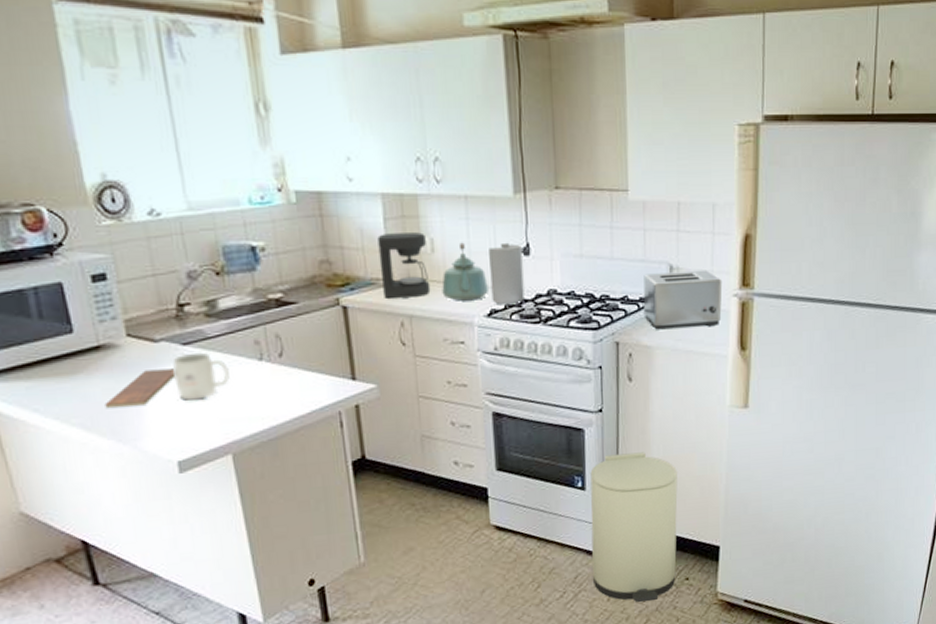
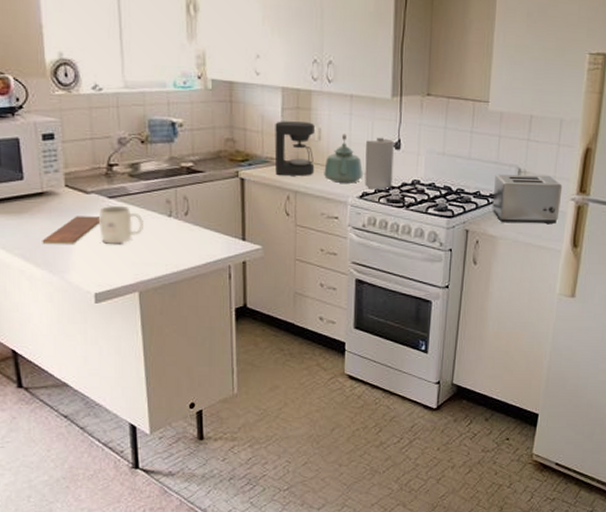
pedal bin: present [590,452,678,603] -> none [426,325,508,455]

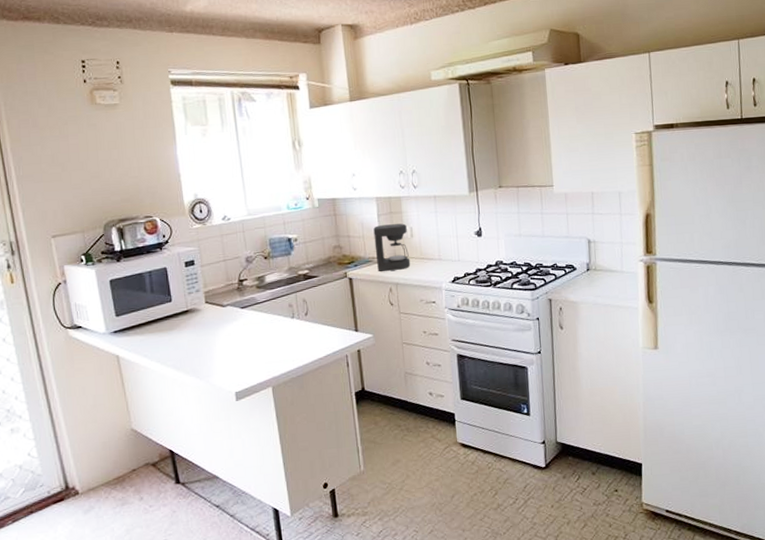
chopping board: present [42,216,101,245] -> none [189,325,236,355]
mug: present [99,205,143,244] -> none [234,313,272,348]
kettle: present [324,134,363,183] -> none [418,229,452,272]
paper towel holder: present [365,137,394,190] -> none [452,228,479,274]
toaster: present [492,174,563,225] -> none [568,242,632,289]

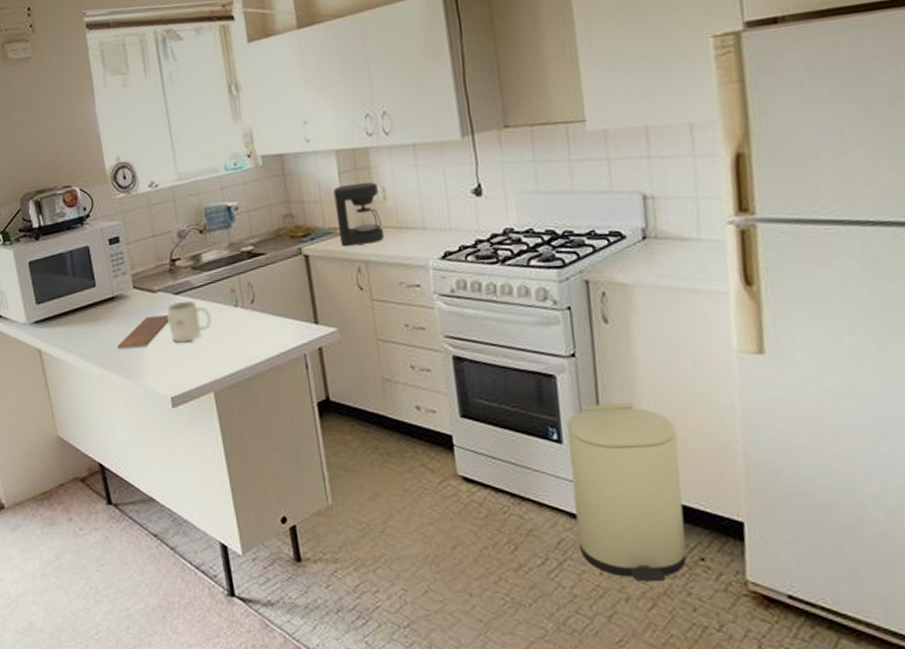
chopping board: none [189,325,236,355] -> present [117,315,170,350]
mug: none [234,313,272,348] -> present [167,300,211,343]
pedal bin: none [533,385,607,510] -> present [566,403,687,582]

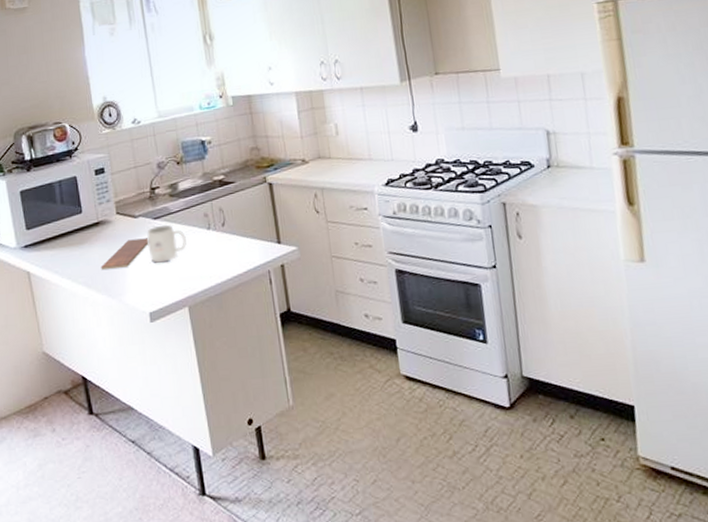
coffee maker: present [333,182,385,247] -> none [293,120,337,176]
pedal bin: present [566,403,687,582] -> none [490,306,590,462]

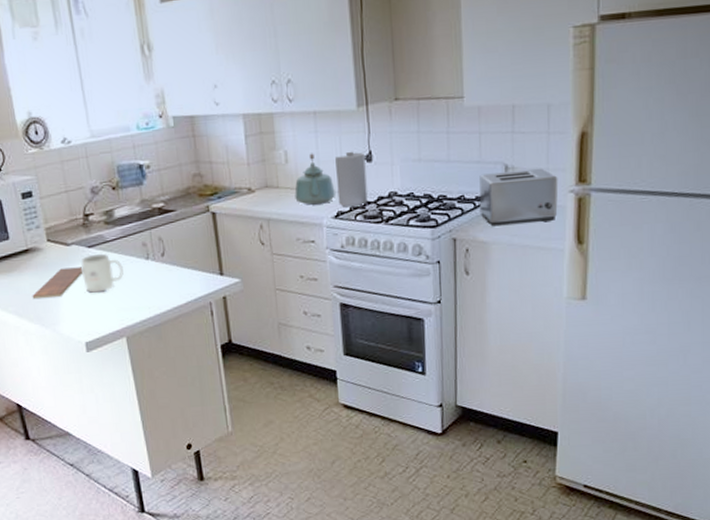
kettle: none [346,125,385,174] -> present [294,153,335,205]
paper towel holder: none [383,122,416,175] -> present [335,151,368,208]
toaster: none [522,132,604,190] -> present [479,168,558,227]

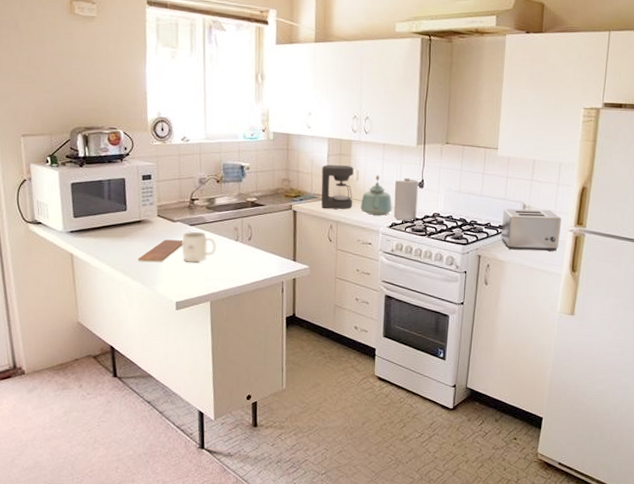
coffee maker: none [240,146,285,206] -> present [321,165,354,210]

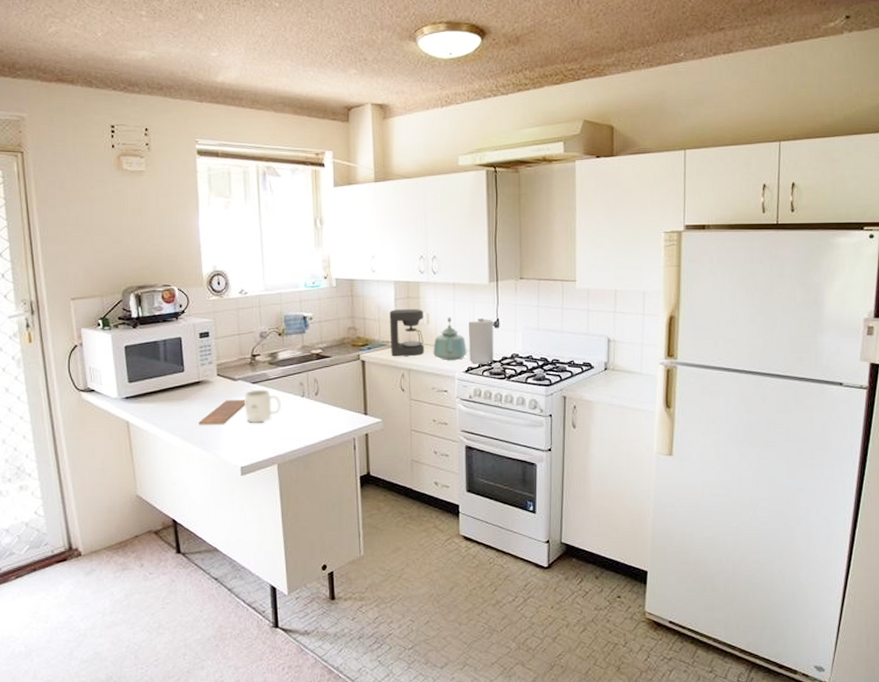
toaster: present [501,209,562,252] -> none [586,342,651,388]

